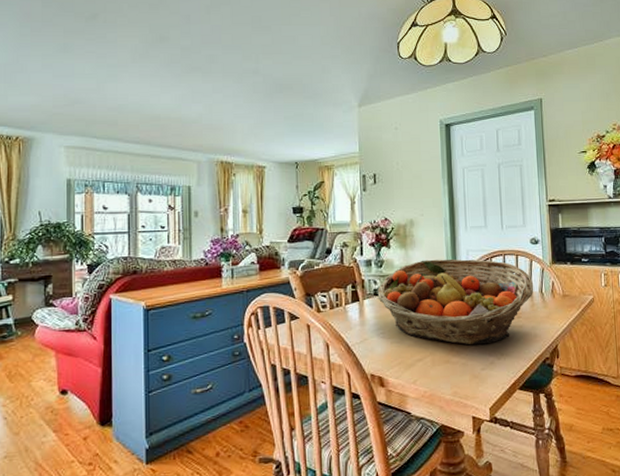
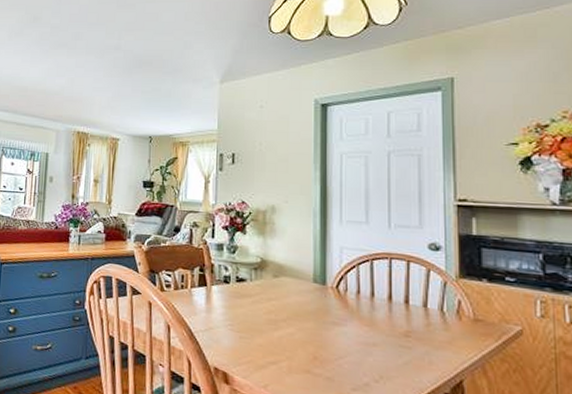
fruit basket: present [377,258,534,345] -> none [228,251,431,361]

